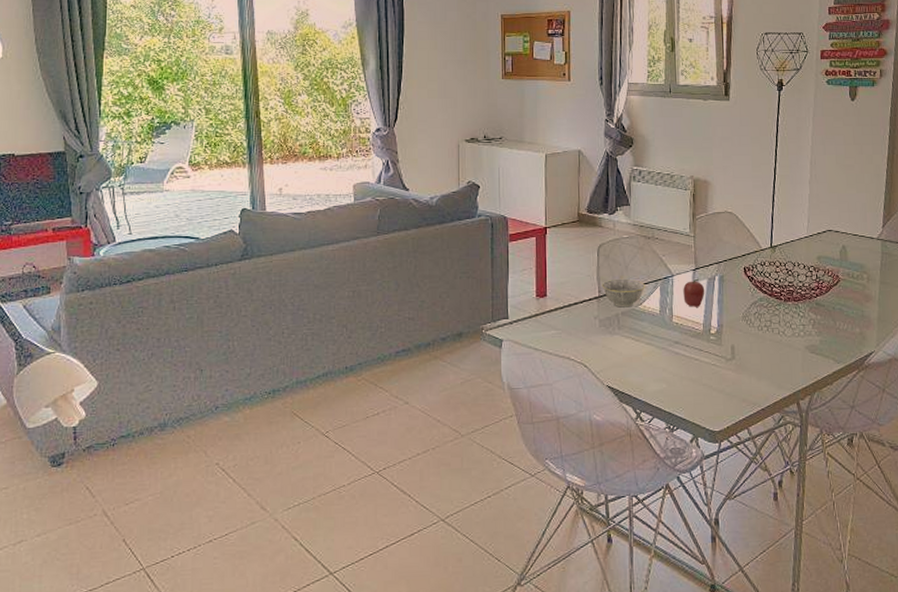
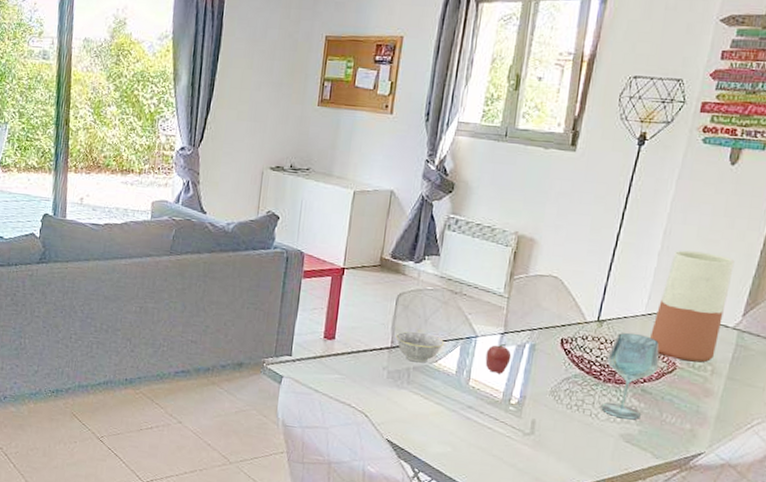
wine glass: none [784,254,826,332] -> present [601,332,660,420]
vase: none [815,176,869,273] -> present [650,250,735,363]

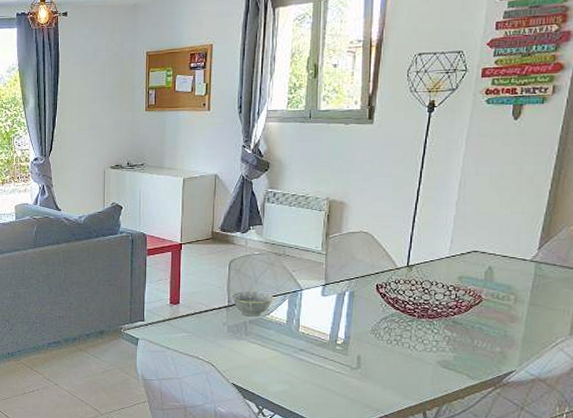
fruit: present [485,343,512,374] -> none [311,293,334,319]
wine glass: present [601,332,660,420] -> none [418,273,466,348]
vase: present [650,250,735,363] -> none [456,198,526,293]

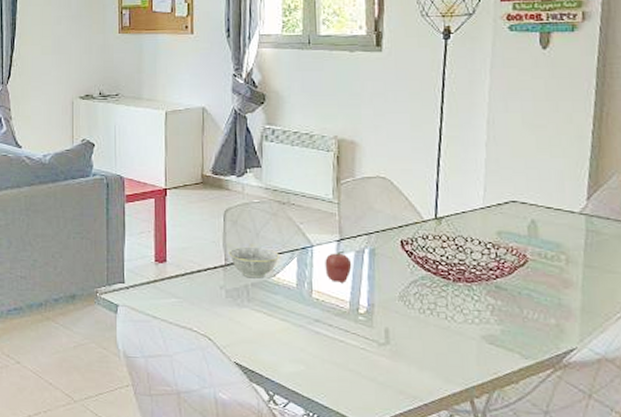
fruit: none [311,293,334,319] -> present [325,250,352,283]

